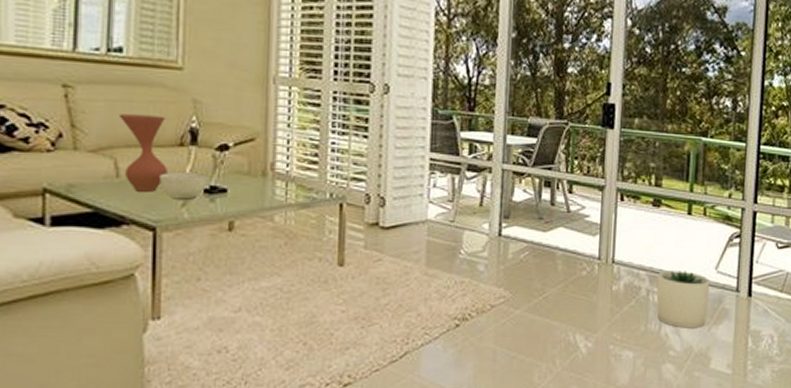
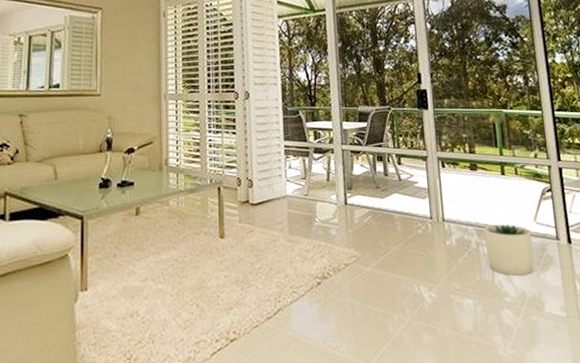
decorative vase: present [118,114,167,192] -> none [56,131,91,189]
bowl: present [159,171,208,200] -> none [85,171,120,193]

